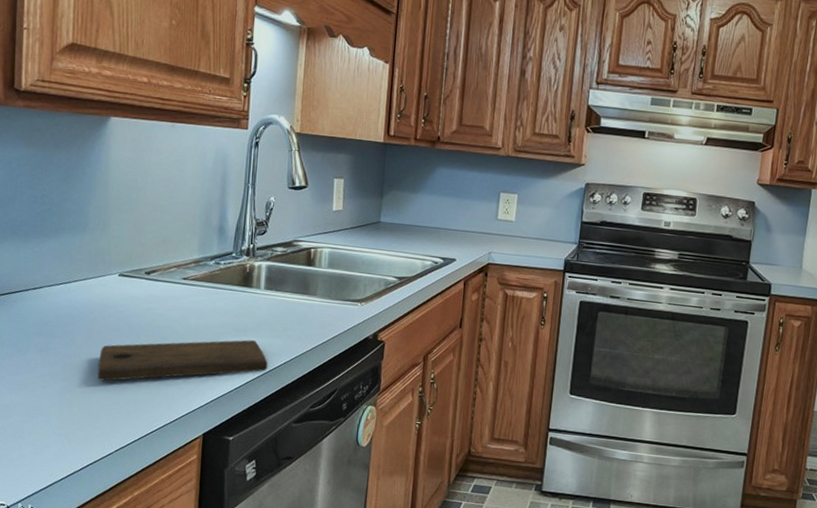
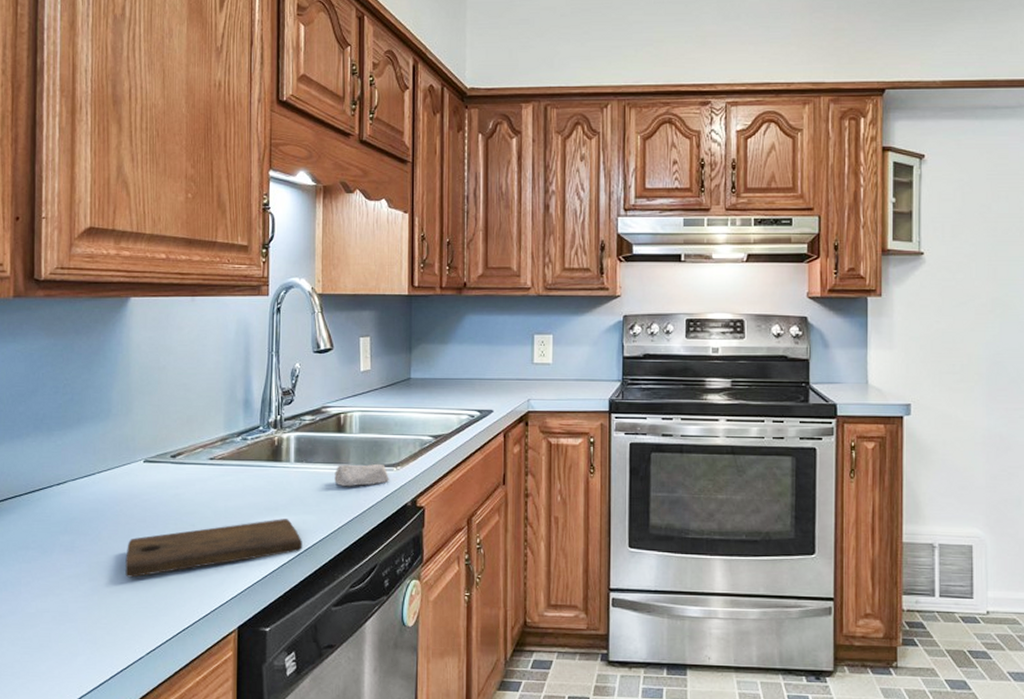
soap bar: none [301,295,354,317] -> present [334,463,389,487]

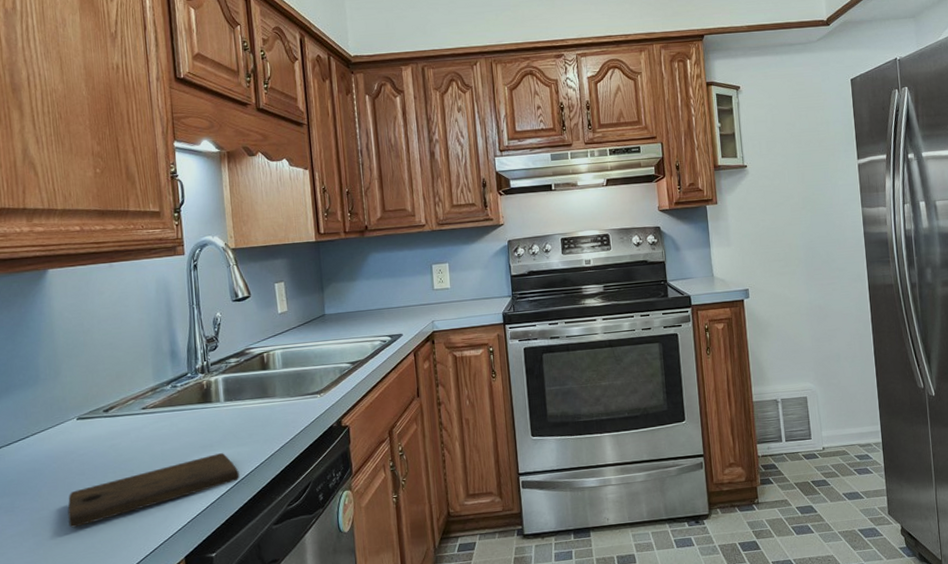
soap bar: present [334,463,389,487] -> none [263,393,315,418]

